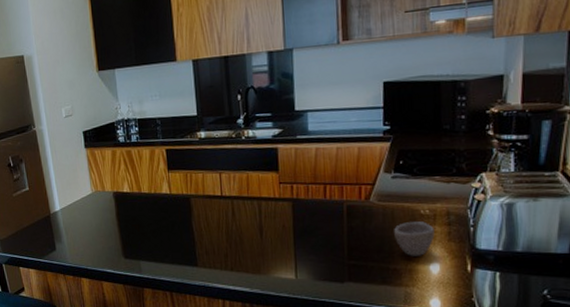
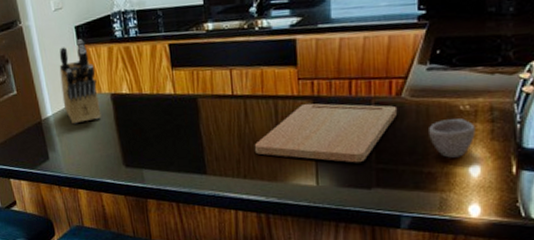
knife block: none [68,143,104,219] -> present [59,39,102,124]
cutting board: none [240,204,367,259] -> present [254,103,398,163]

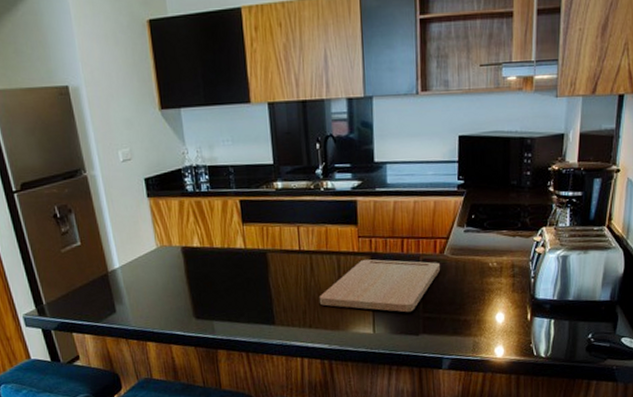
knife block: present [59,39,102,124] -> none [127,192,172,277]
cup: present [429,118,476,158] -> none [465,274,501,307]

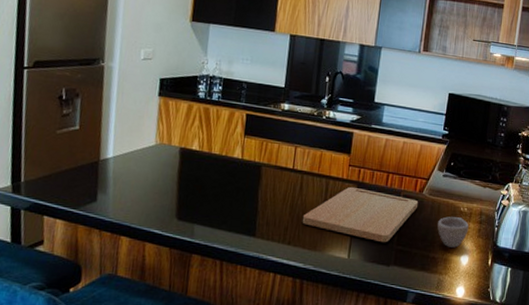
cup: none [465,274,501,307] -> present [437,216,469,248]

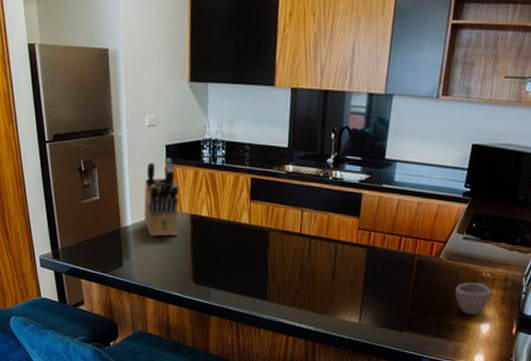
knife block: none [128,91,171,170] -> present [144,158,179,237]
cutting board: present [302,186,419,243] -> none [311,251,435,309]

